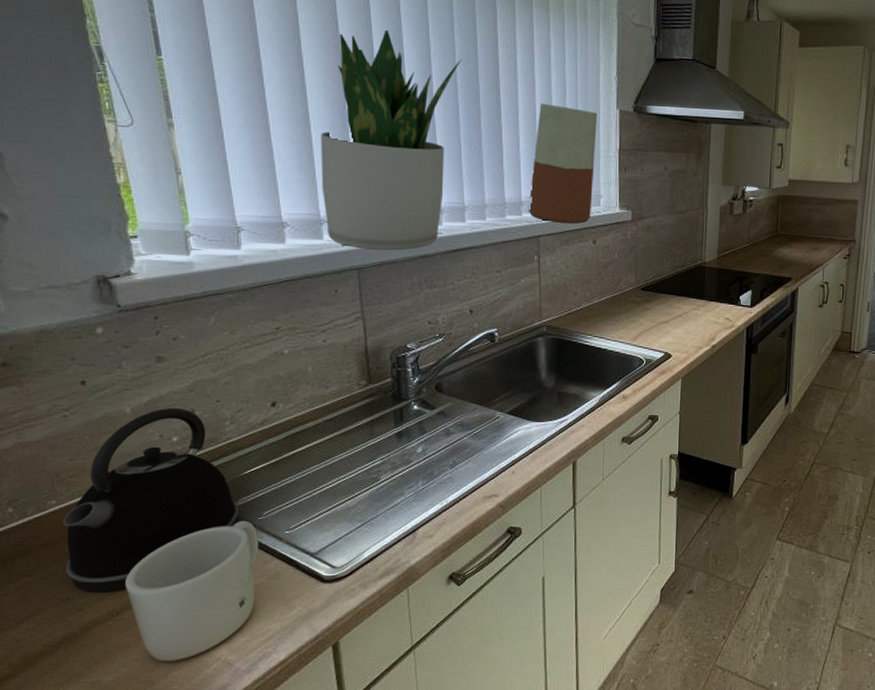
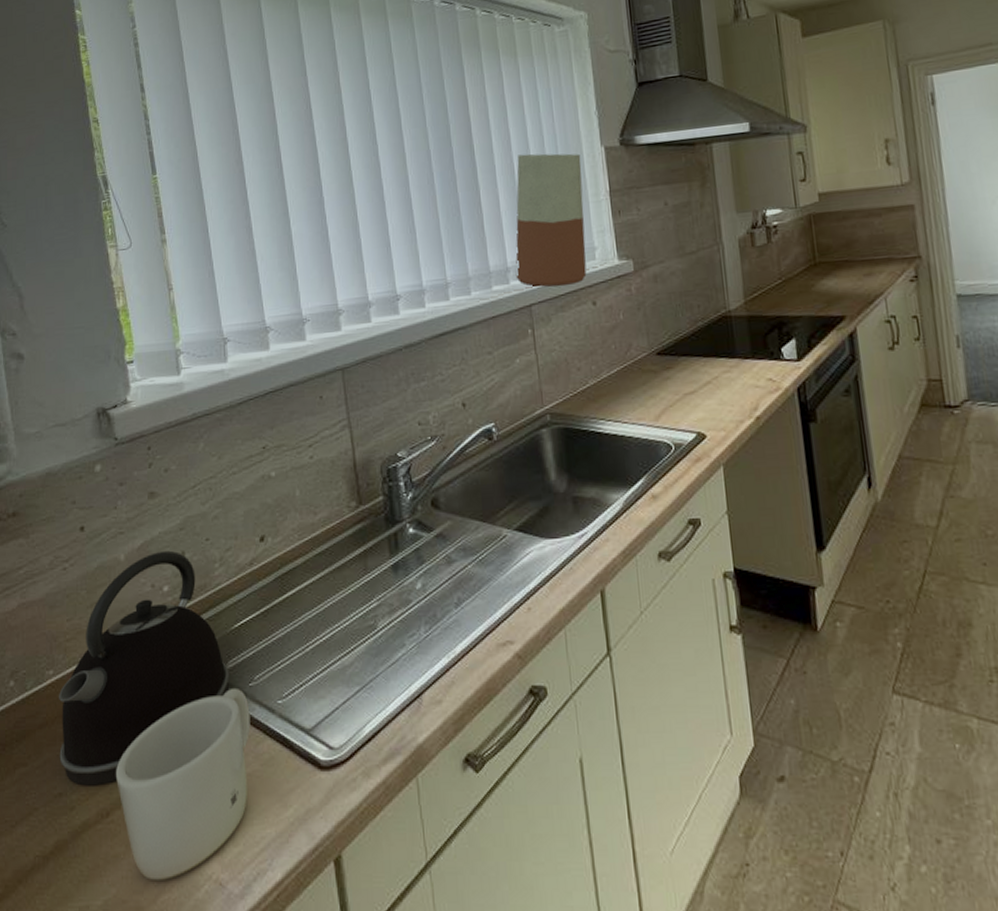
planter: present [321,29,461,251] -> none [300,108,432,347]

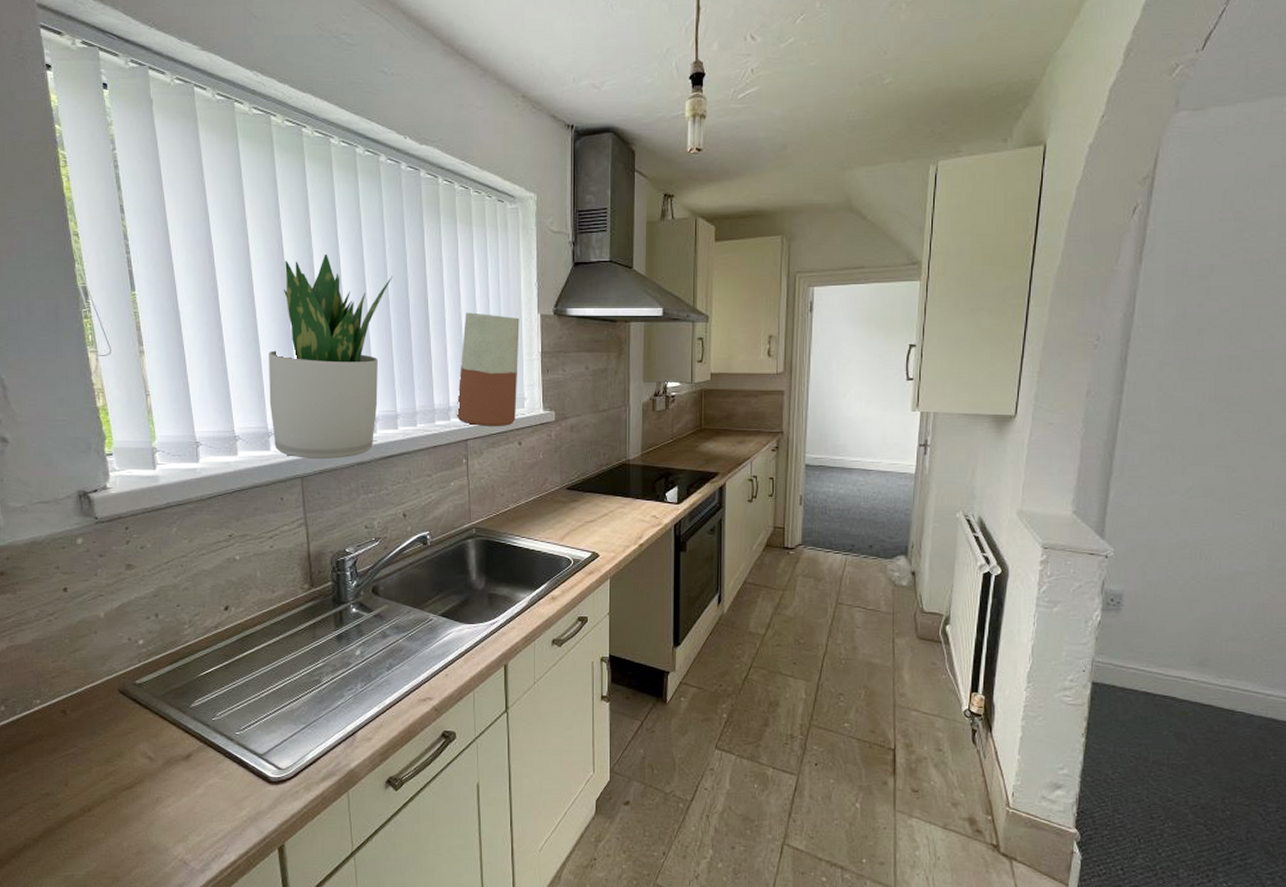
kettle: present [59,550,230,786] -> none [45,612,196,789]
mug: present [116,687,251,882] -> none [96,720,213,859]
planter: none [300,108,432,347] -> present [269,253,392,459]

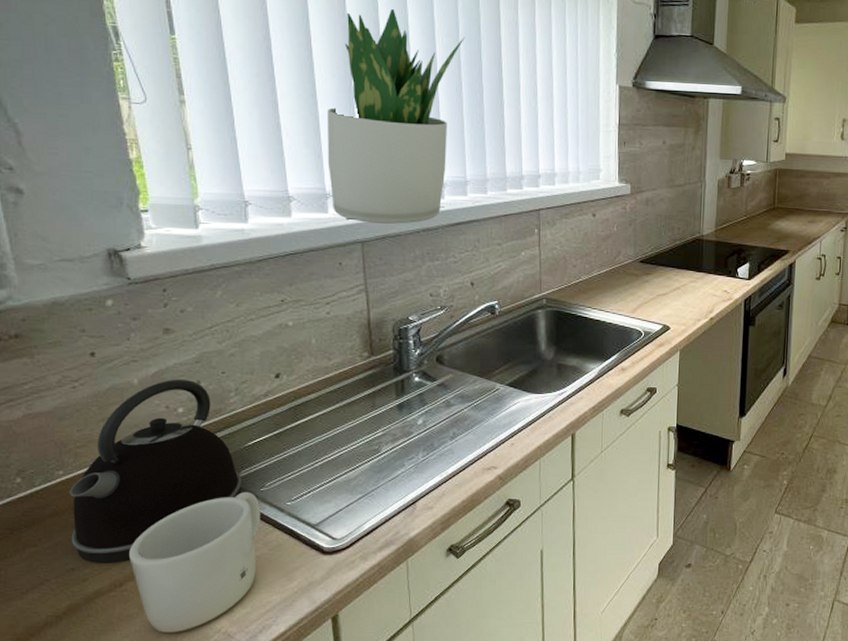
kettle: none [45,612,196,789] -> present [70,379,242,563]
mug: none [96,720,213,859] -> present [129,491,261,634]
vase: present [456,312,520,427] -> none [529,79,598,198]

